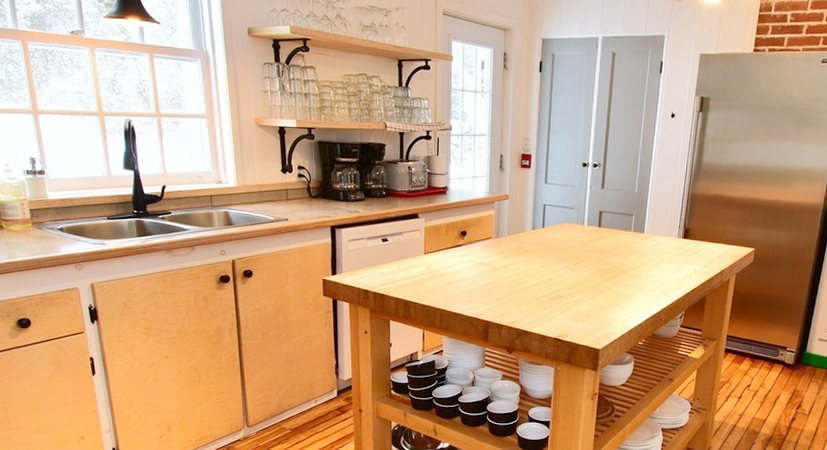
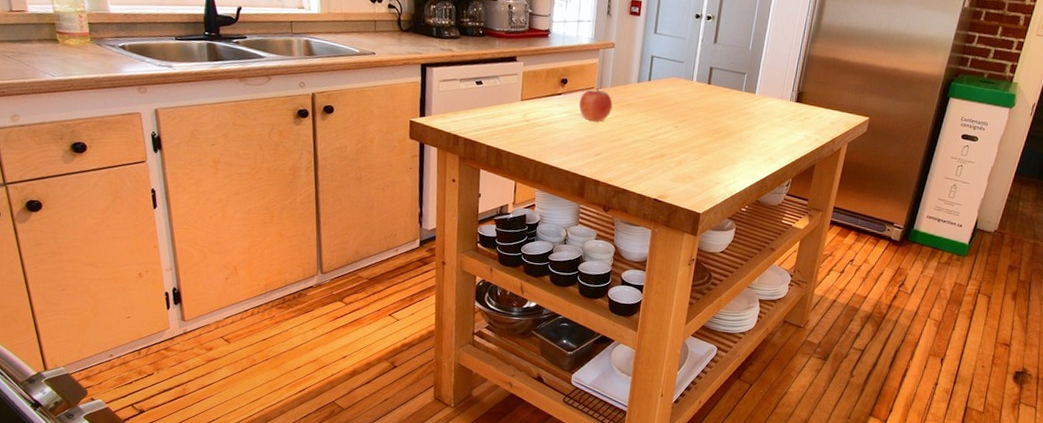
fruit: none [478,238,510,269] -> present [578,88,613,122]

